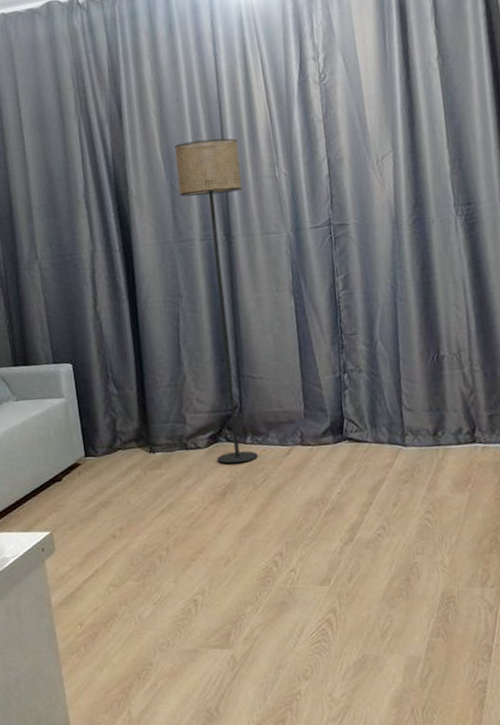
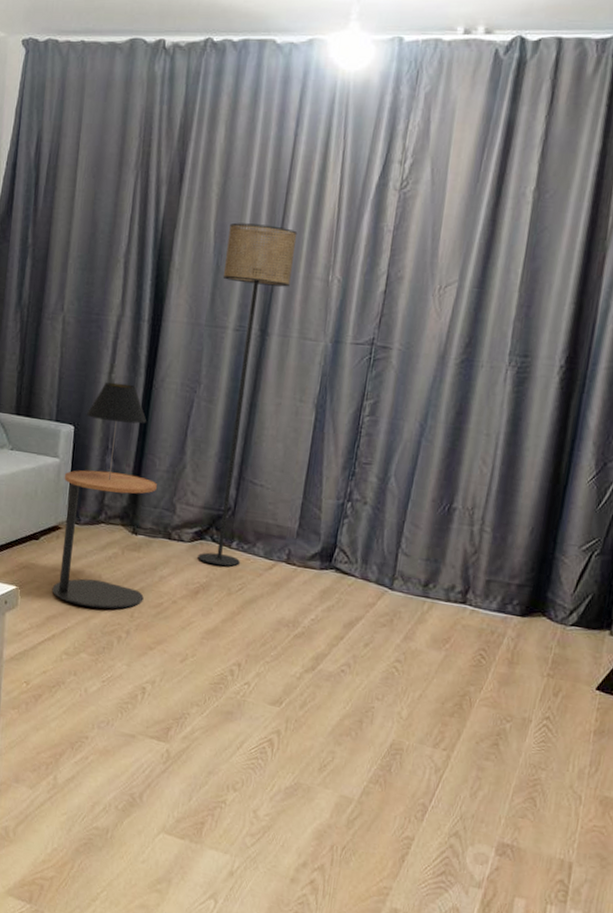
side table: none [72,396,175,535] -> present [52,470,157,609]
table lamp: none [80,312,140,408] -> present [86,382,147,481]

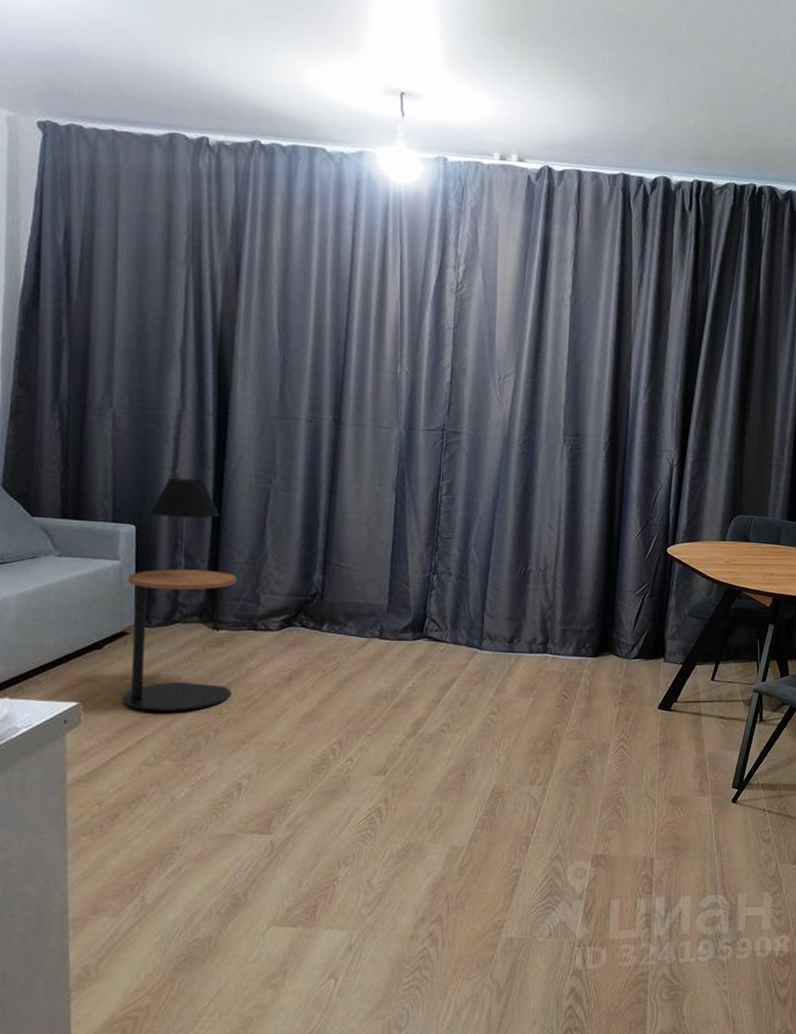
floor lamp: present [198,222,298,567] -> none [288,318,363,650]

